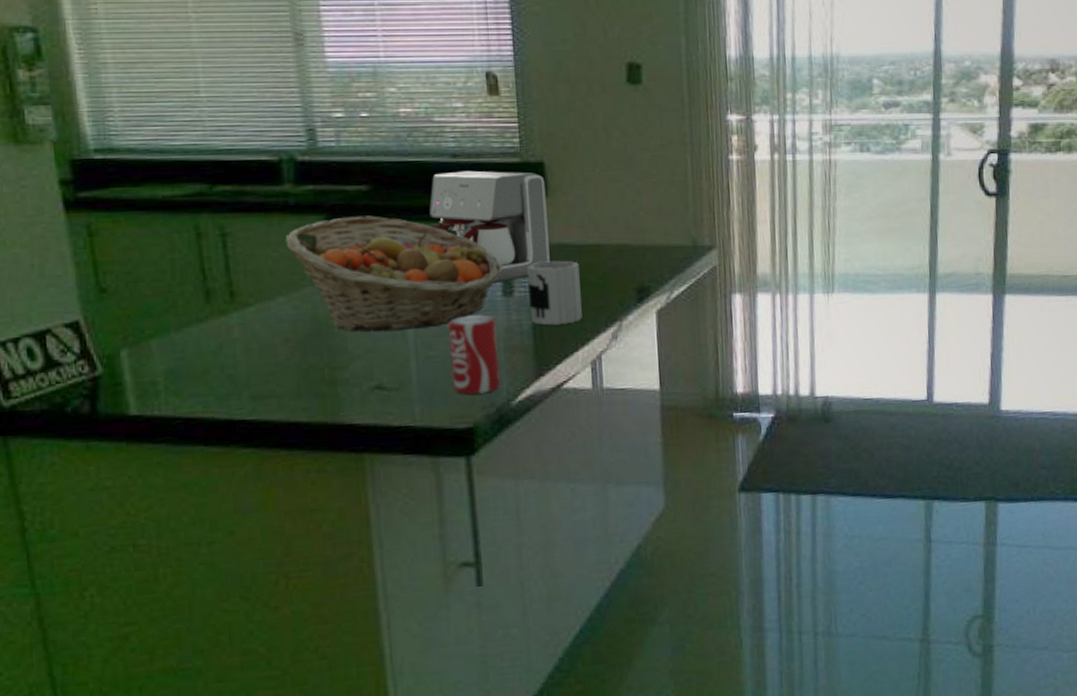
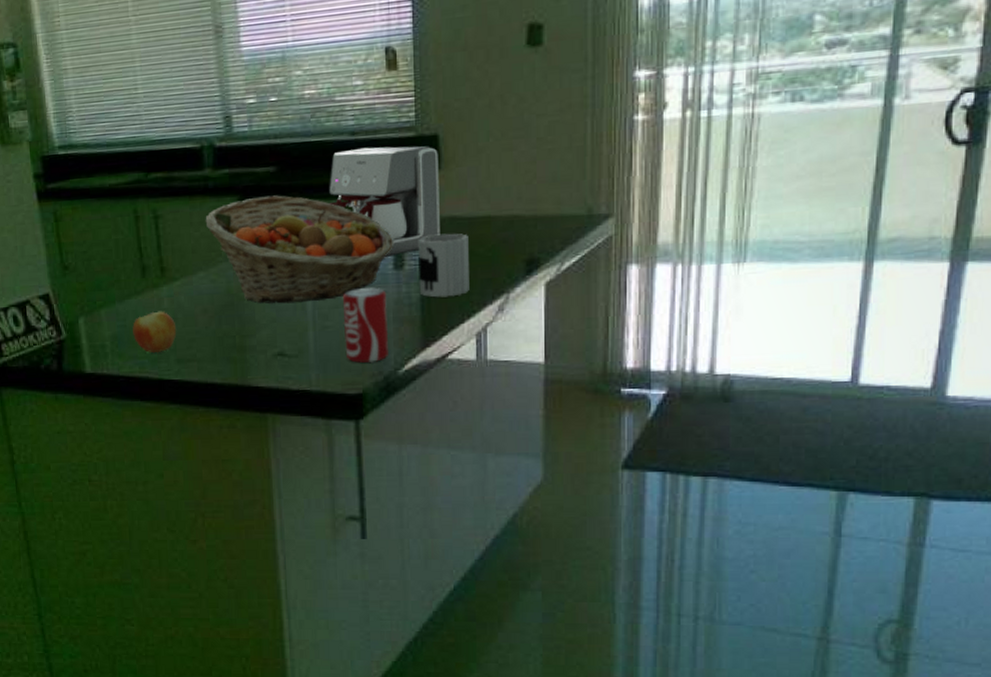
apple: none [193,341,251,390] -> present [132,311,177,354]

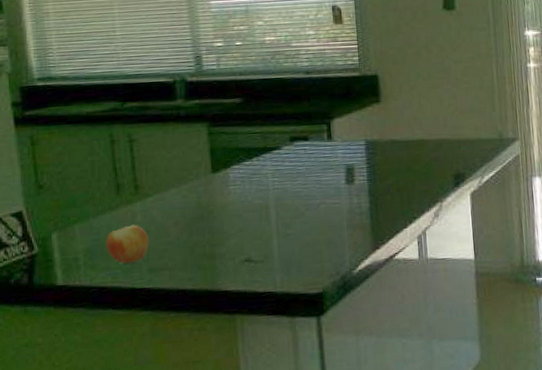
fruit basket: present [205,195,395,304] -> none [177,122,346,216]
coffee maker: present [328,146,440,257] -> none [288,83,383,174]
beverage can: present [343,288,389,363] -> none [303,200,344,265]
mug: present [418,233,469,298] -> none [365,154,410,207]

